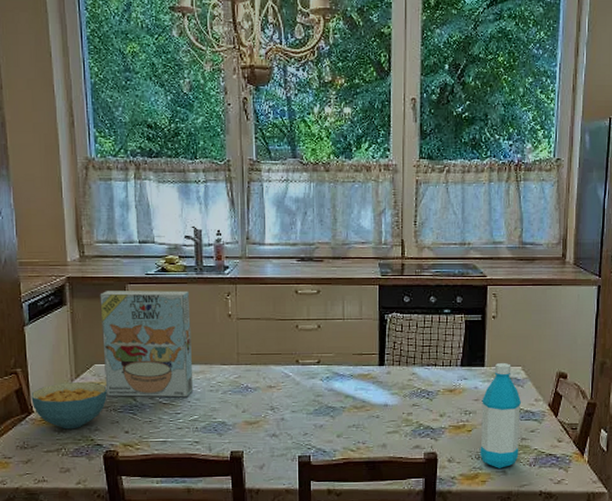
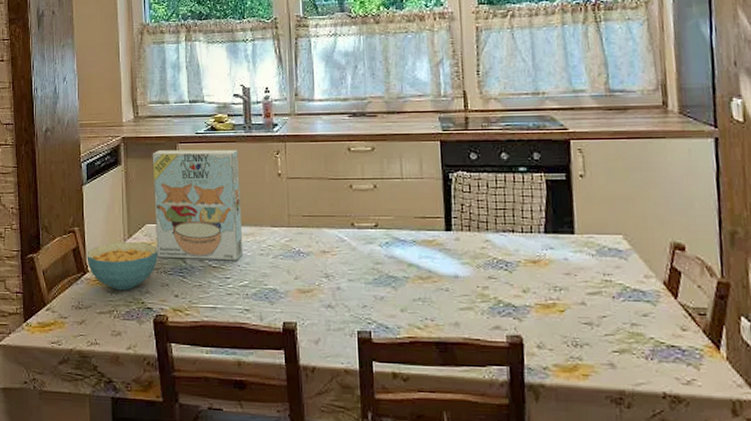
water bottle: present [480,363,521,468] -> none [574,230,630,360]

